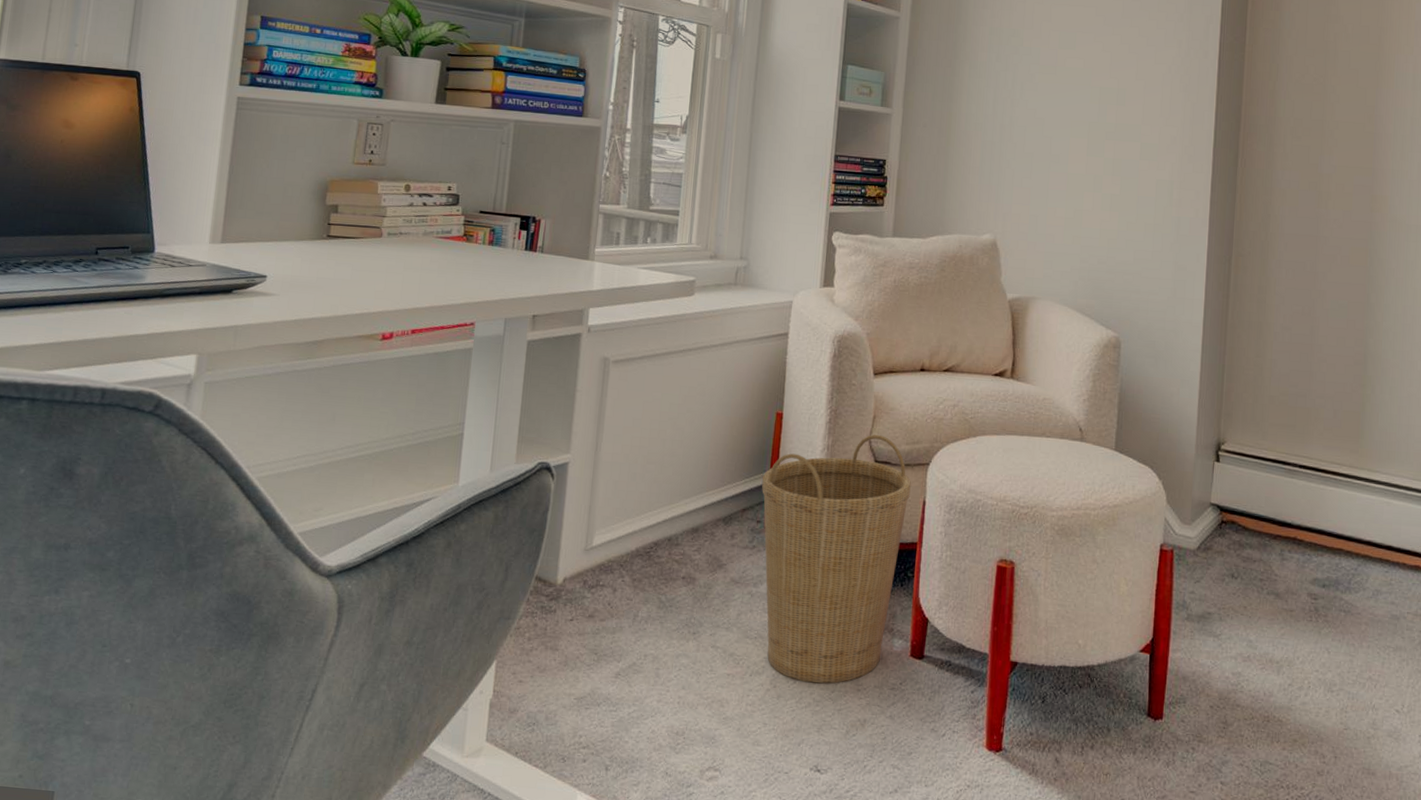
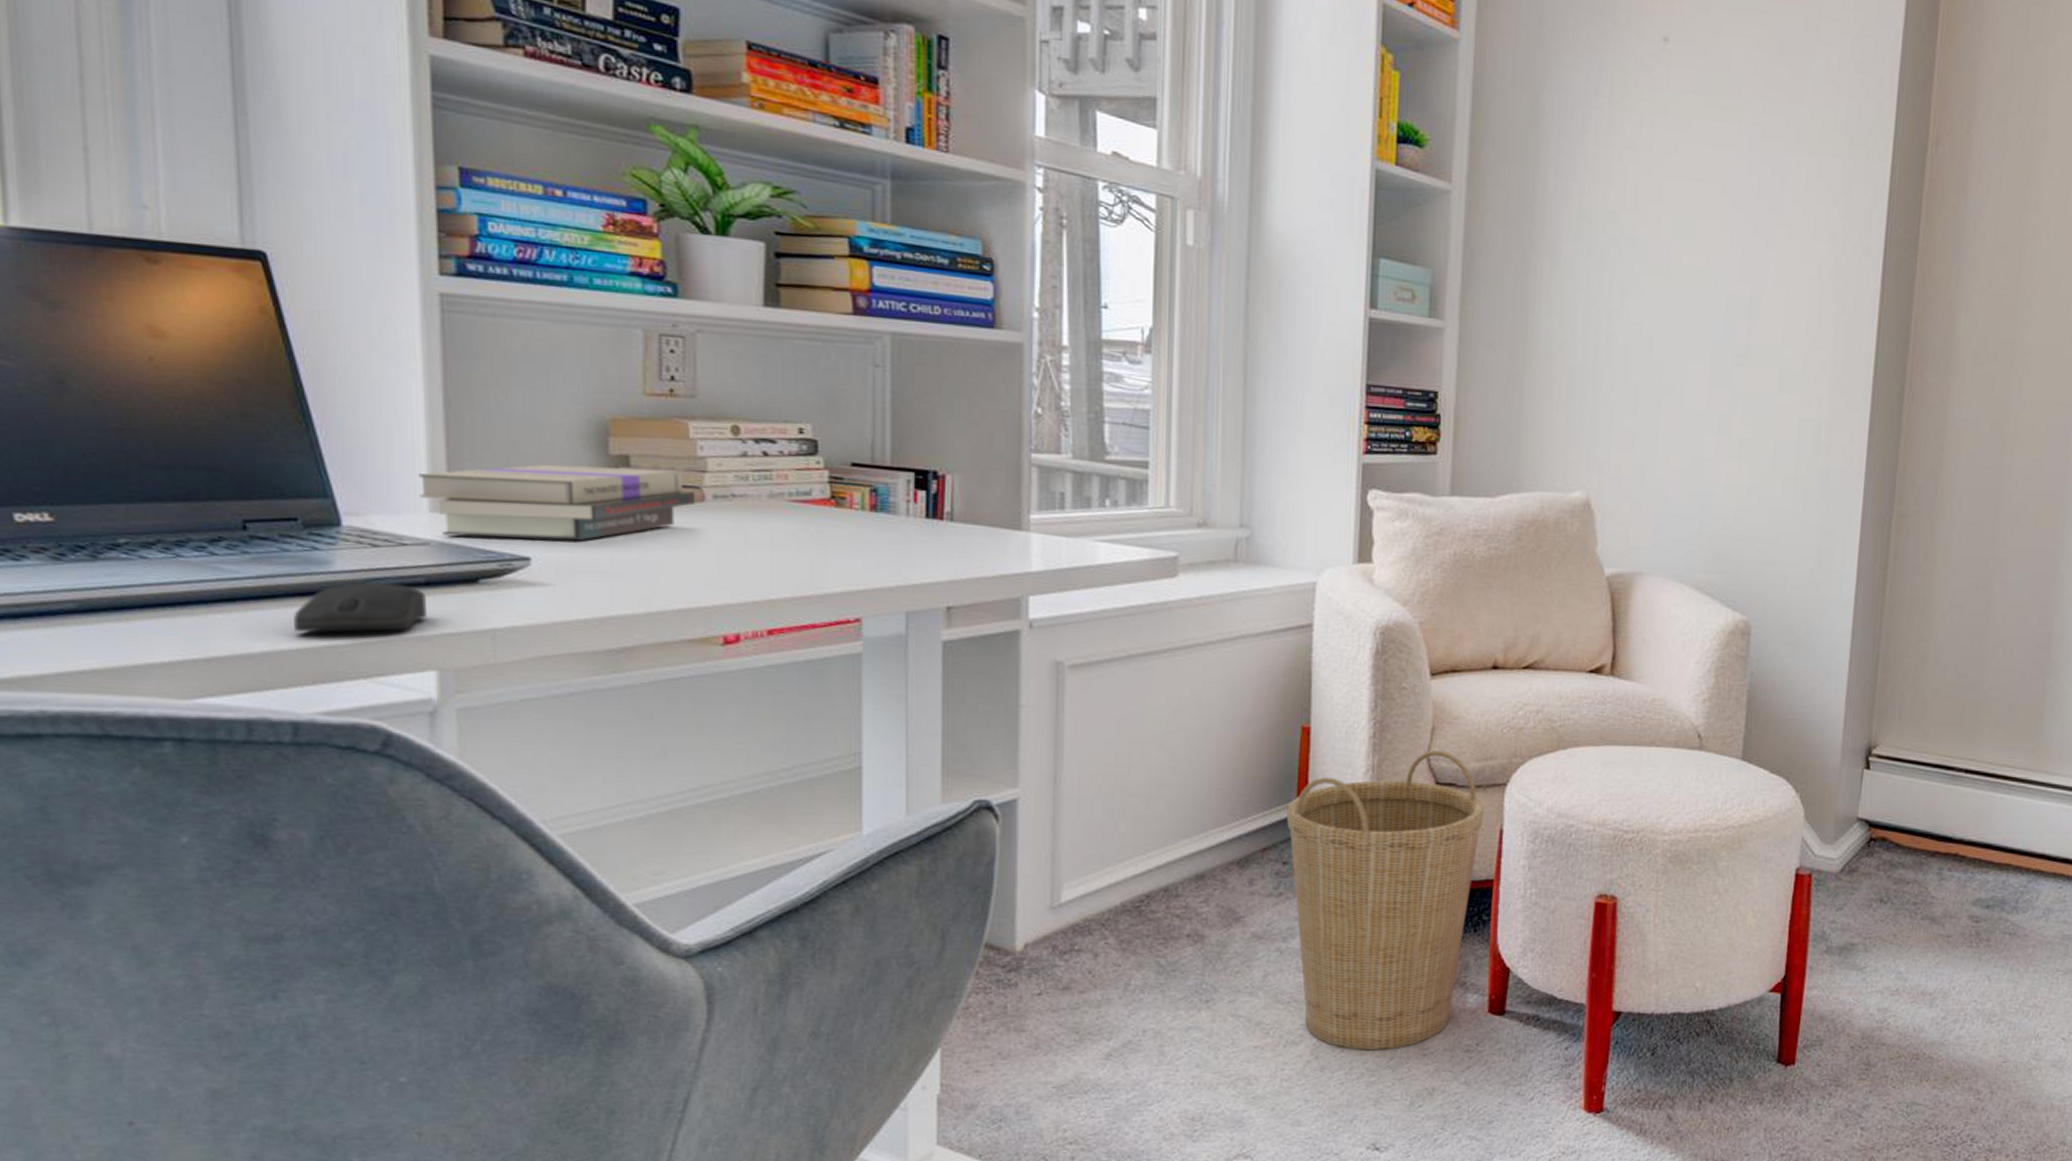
computer mouse: none [114,291,198,326] -> present [293,581,427,633]
books: none [205,211,377,265] -> present [419,464,696,541]

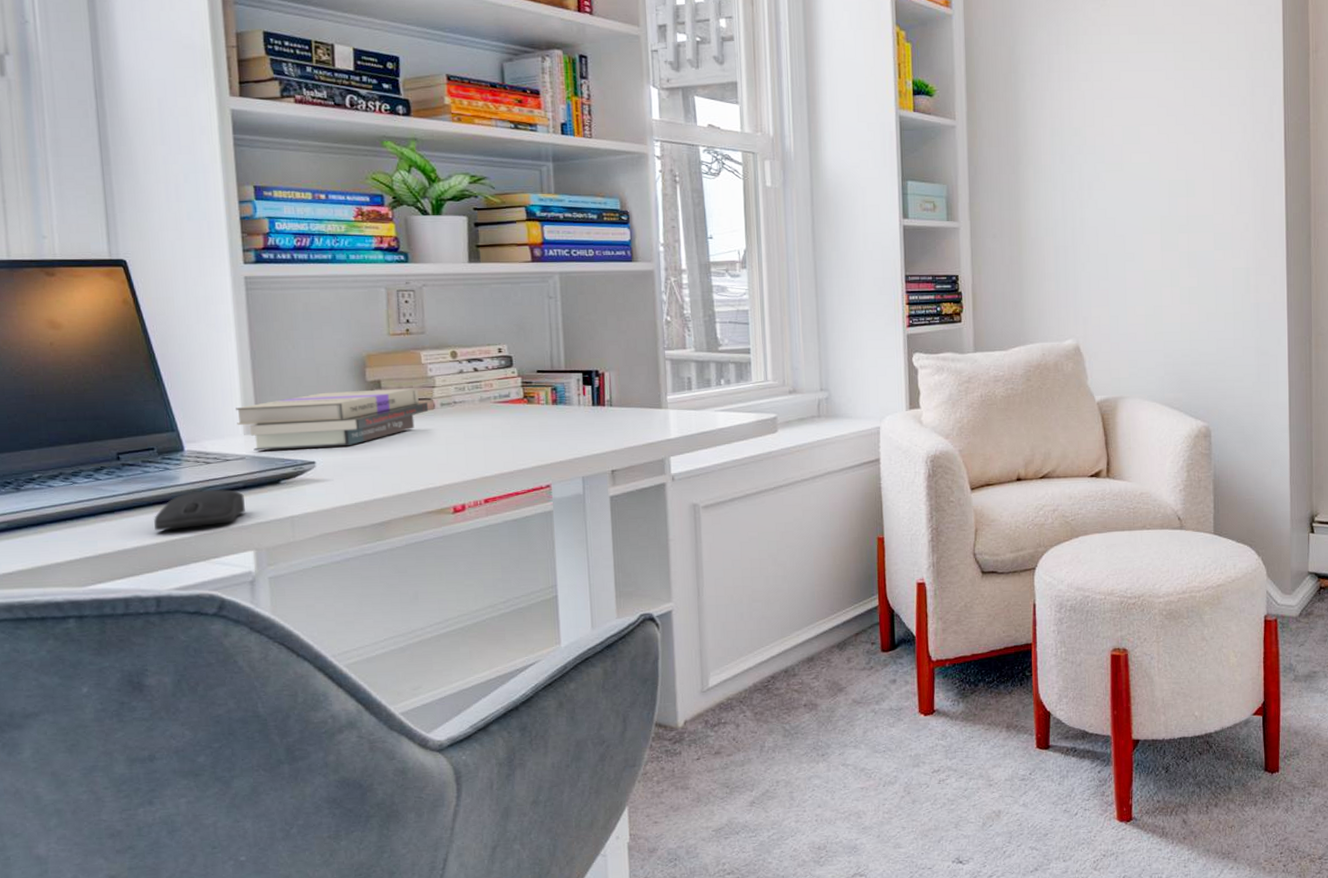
basket: present [1287,750,1484,1050] -> none [872,547,1020,785]

